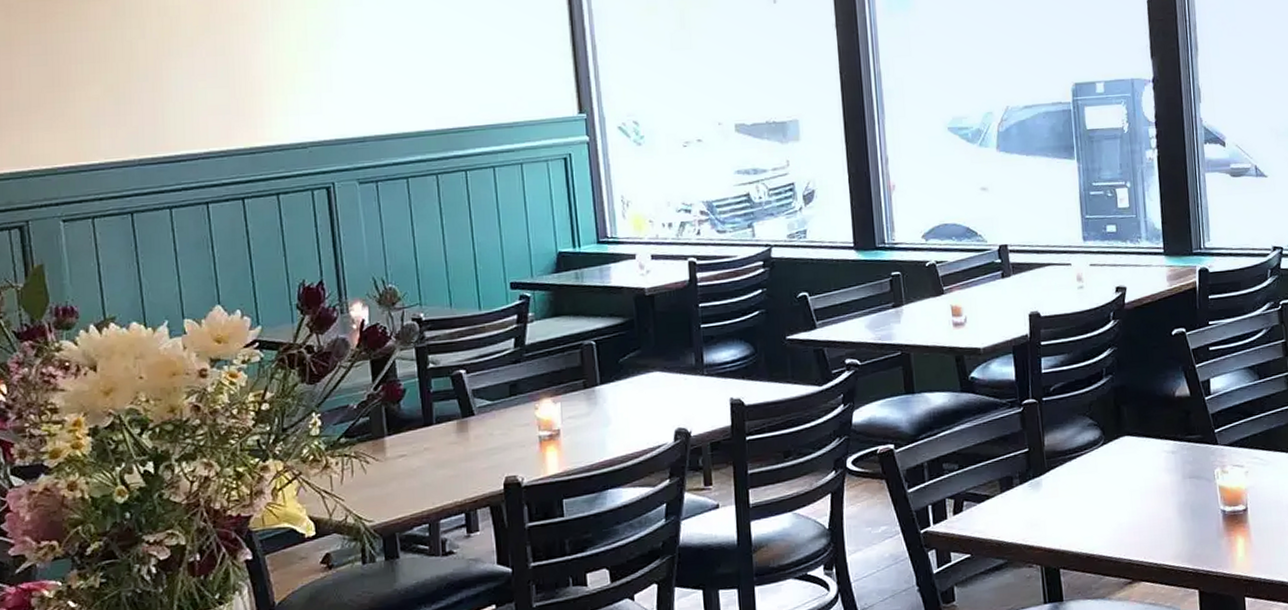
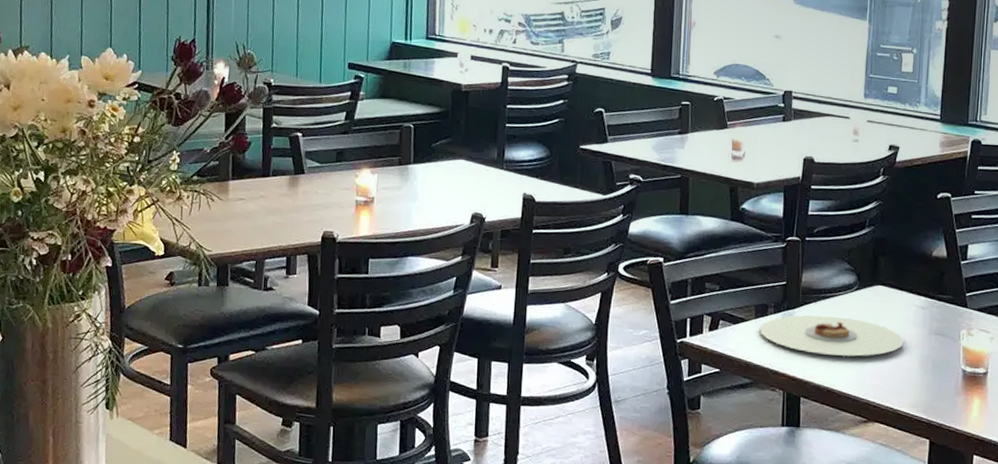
plate: none [1007,476,1159,520] -> present [759,315,904,357]

